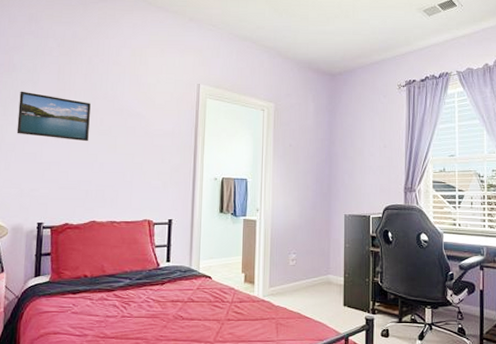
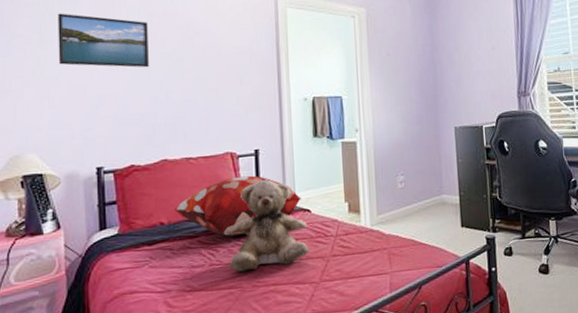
decorative pillow: none [96,241,204,294] -> present [173,175,301,237]
teddy bear: none [136,246,208,325] -> present [224,179,310,272]

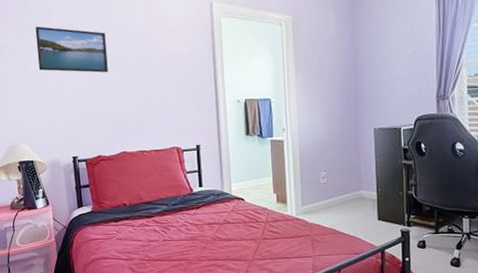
decorative pillow: present [173,175,301,237] -> none [133,167,236,218]
teddy bear: present [224,179,310,272] -> none [173,171,244,248]

